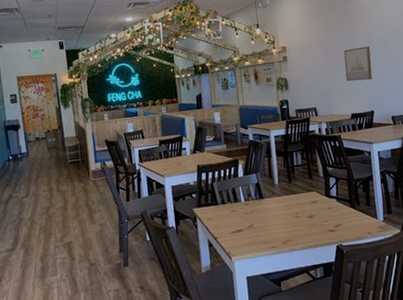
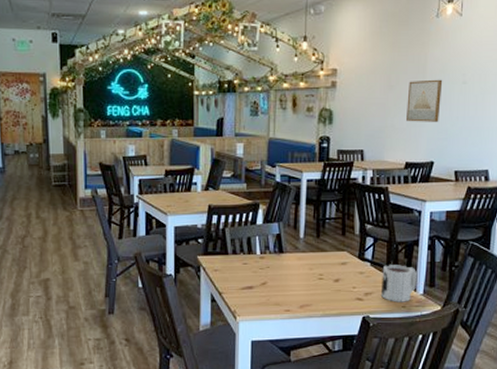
mug: none [346,198,377,230] -> present [380,265,418,302]

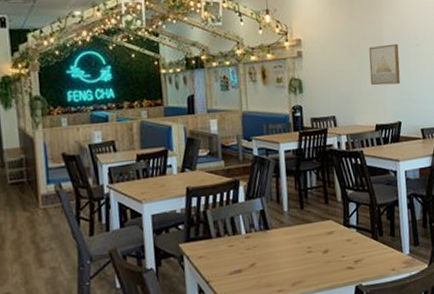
mug: present [380,265,418,302] -> none [368,227,402,266]

